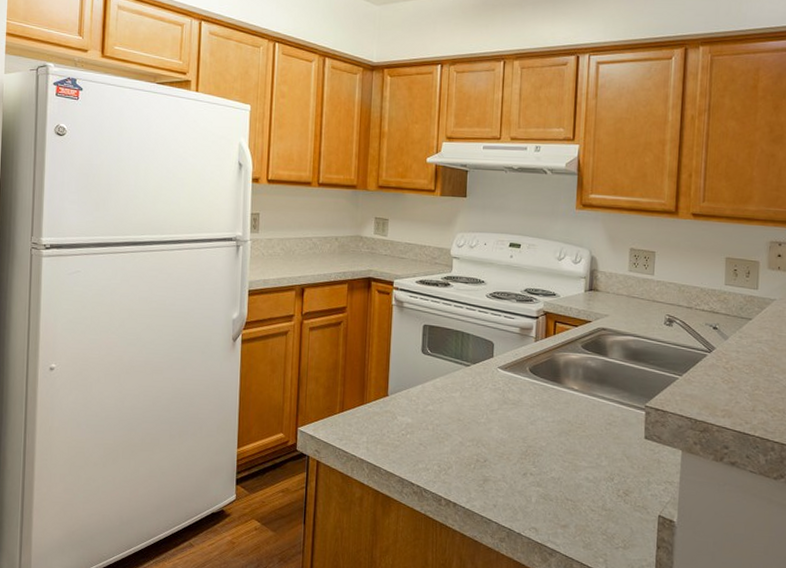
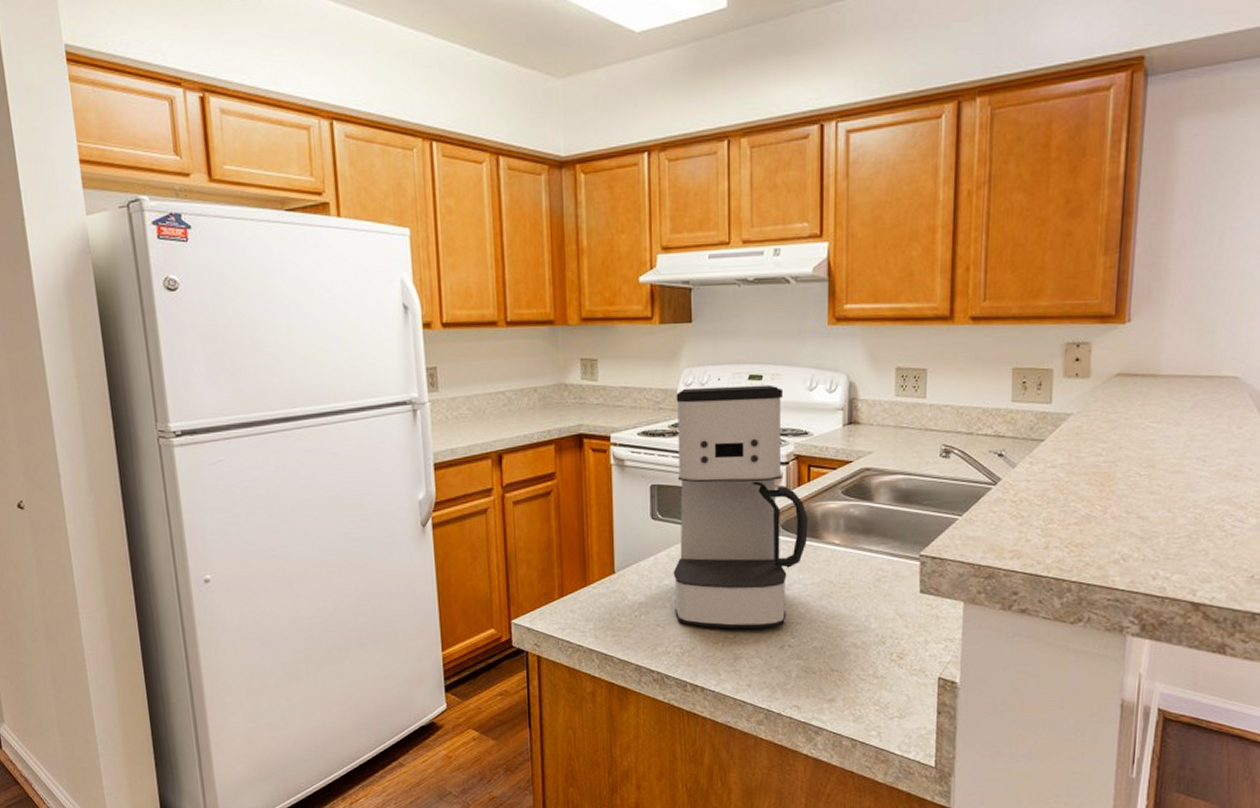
coffee maker: none [436,248,553,456] -> present [673,384,808,629]

